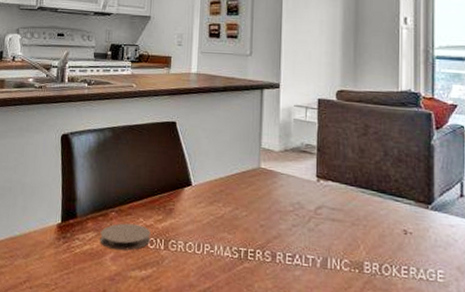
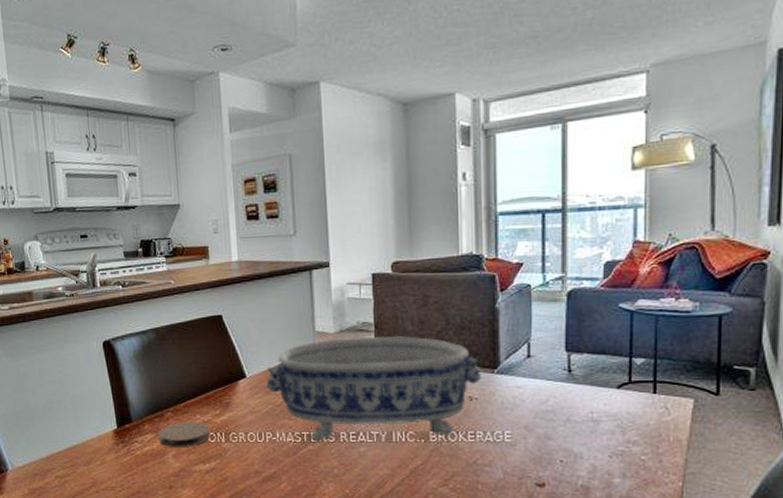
decorative bowl: none [210,157,415,269] -> present [266,336,481,442]

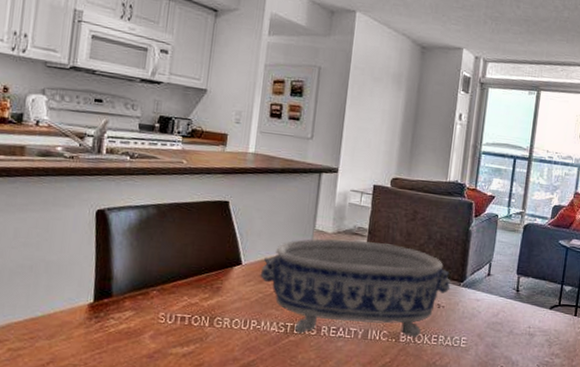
coaster: present [159,421,210,448] -> none [138,301,195,329]

